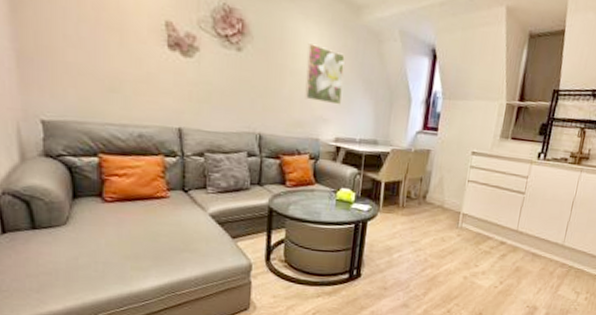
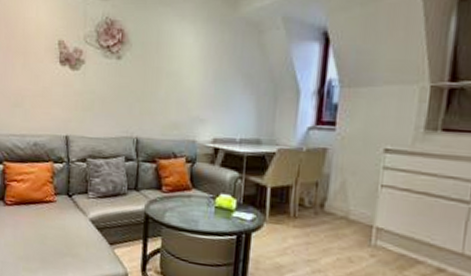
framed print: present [305,43,345,105] -> none [181,44,222,104]

